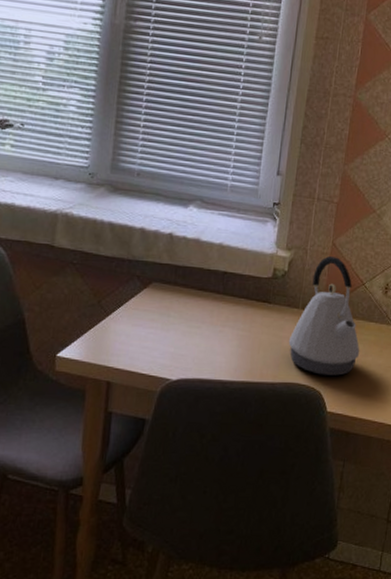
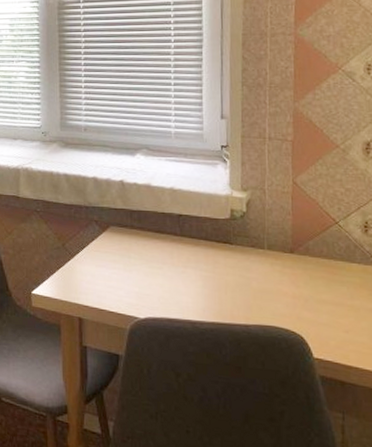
kettle: present [288,256,360,376] -> none [257,195,344,320]

